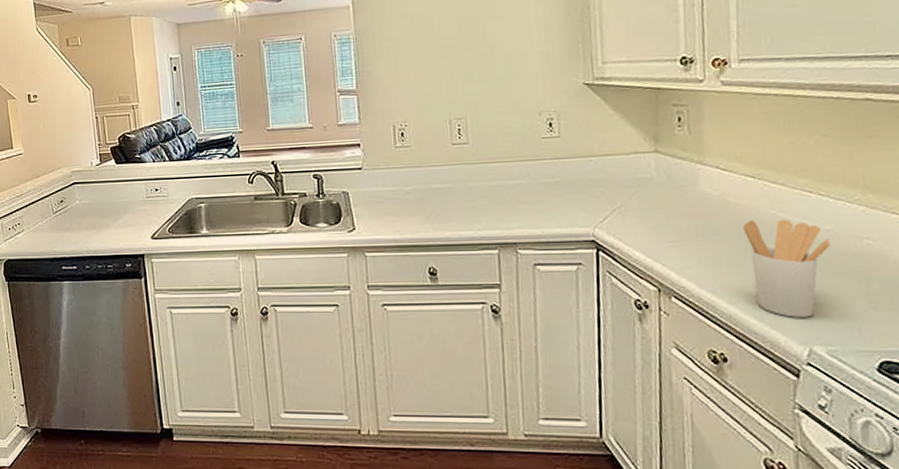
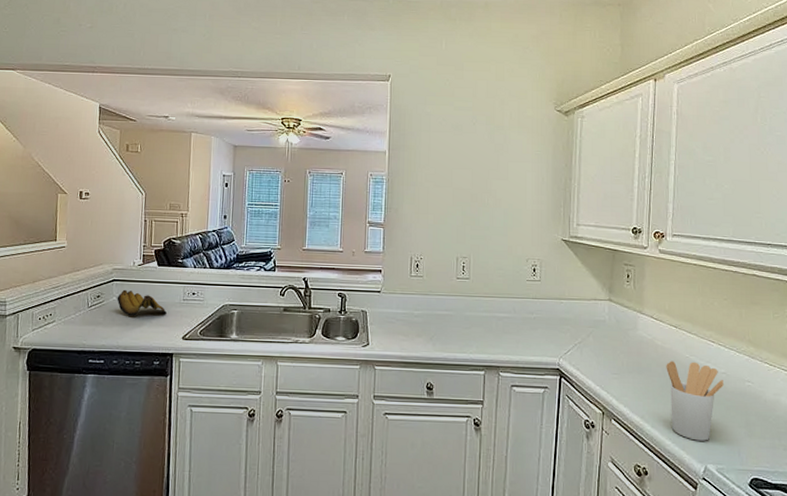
banana bunch: none [80,192,132,219] -> present [117,289,167,316]

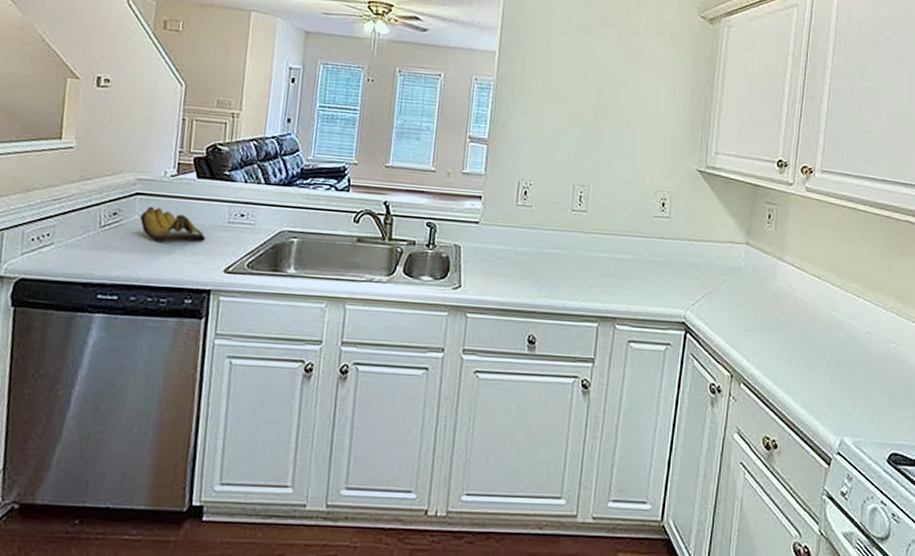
utensil holder: present [666,361,725,441] -> none [805,316,868,410]

